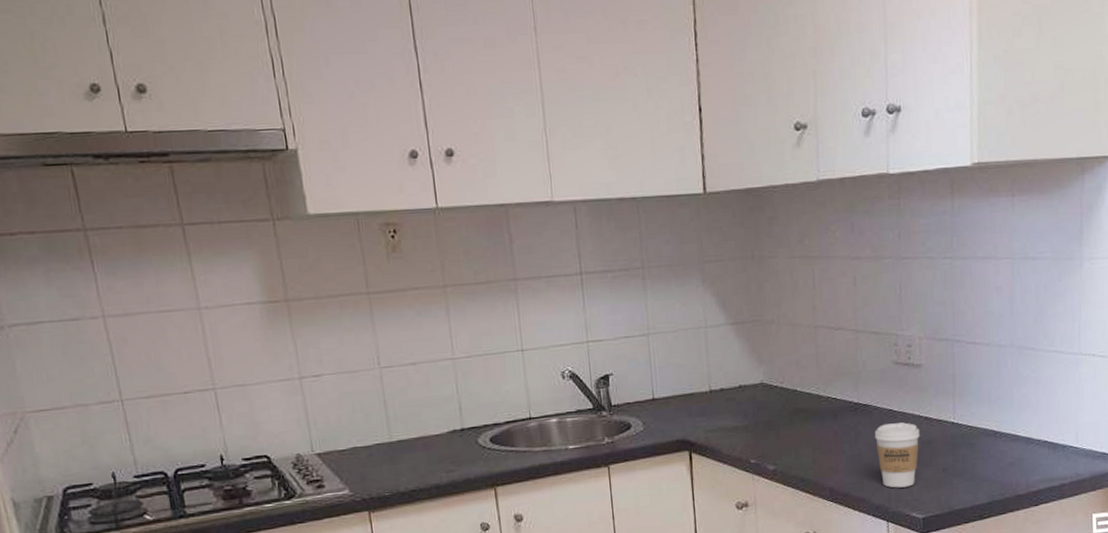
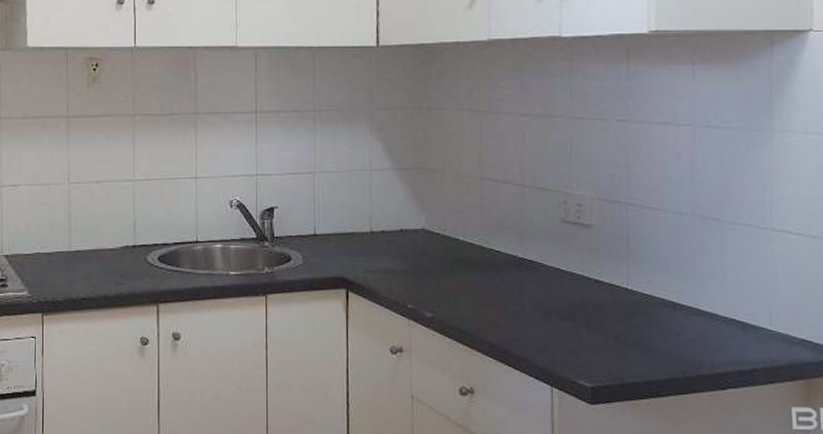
coffee cup: present [874,422,920,488] -> none [539,283,589,352]

